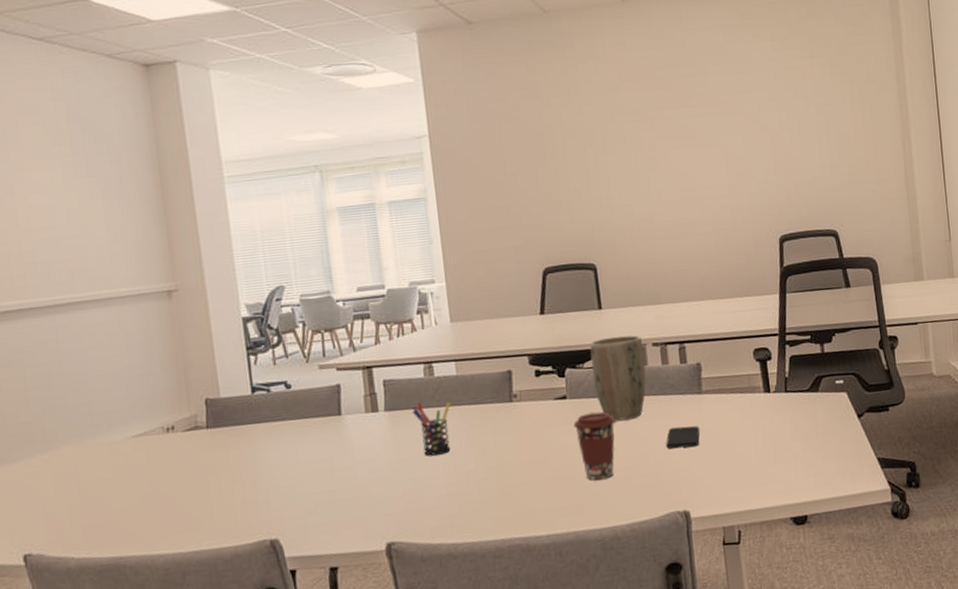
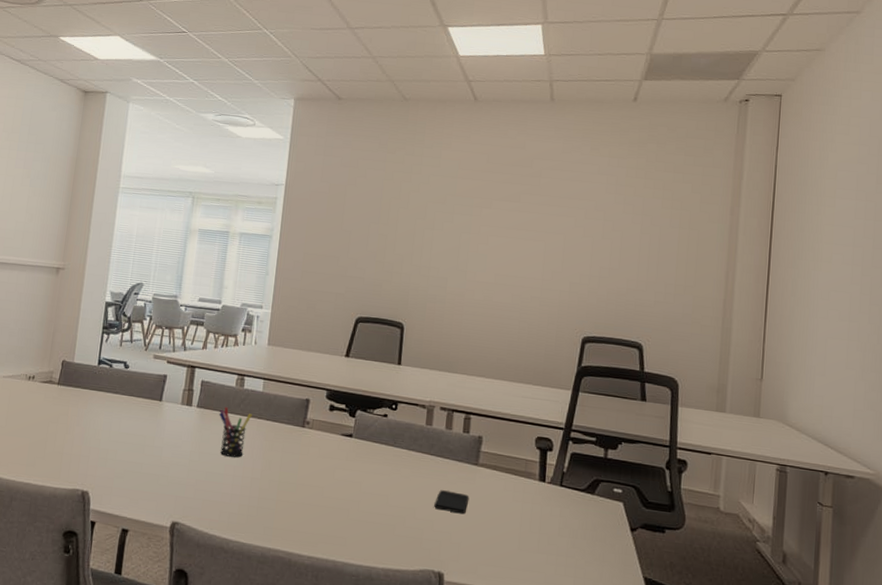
coffee cup: present [573,411,616,480] -> none [353,455,393,520]
plant pot: present [590,335,646,421] -> none [379,391,432,472]

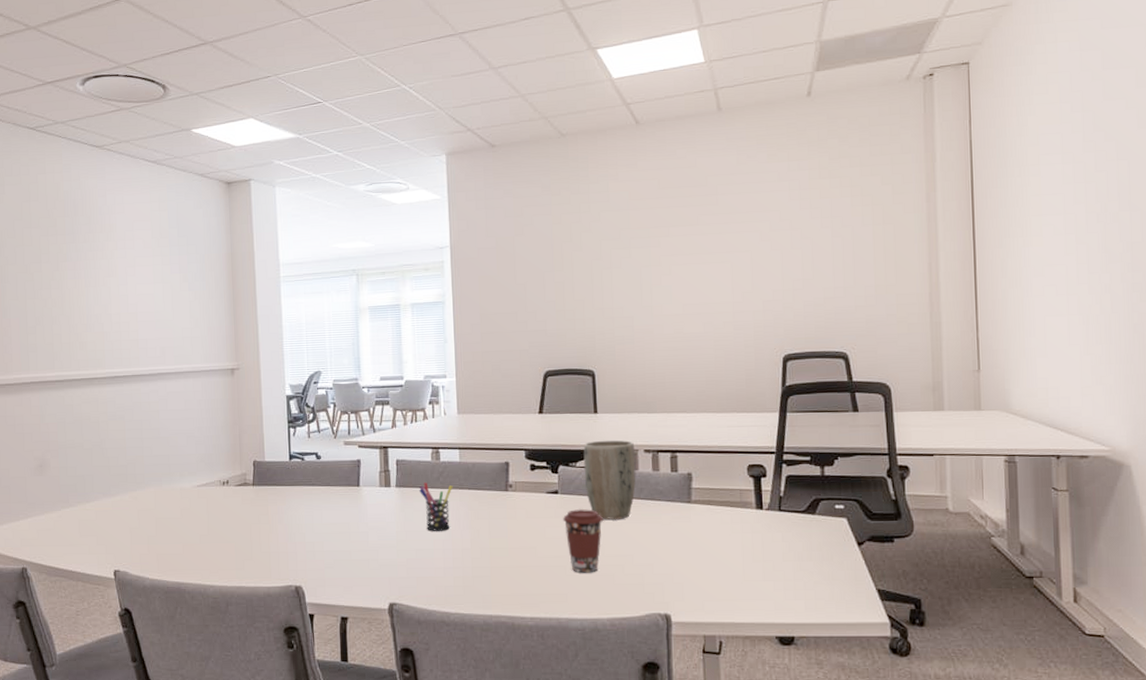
coffee cup: none [353,455,393,520] -> present [563,509,604,573]
plant pot: none [379,391,432,472] -> present [583,439,636,520]
smartphone: present [434,490,470,514] -> none [651,532,687,554]

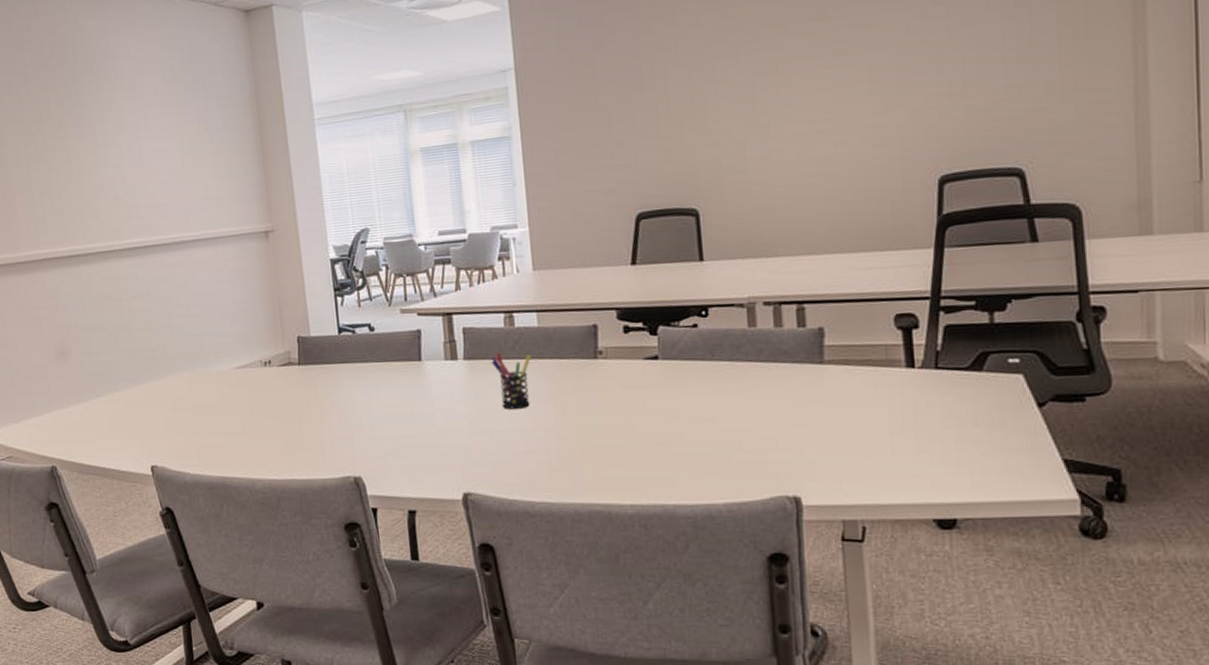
coffee cup: present [563,509,604,573] -> none [665,376,716,452]
plant pot: present [583,439,636,520] -> none [687,291,754,388]

